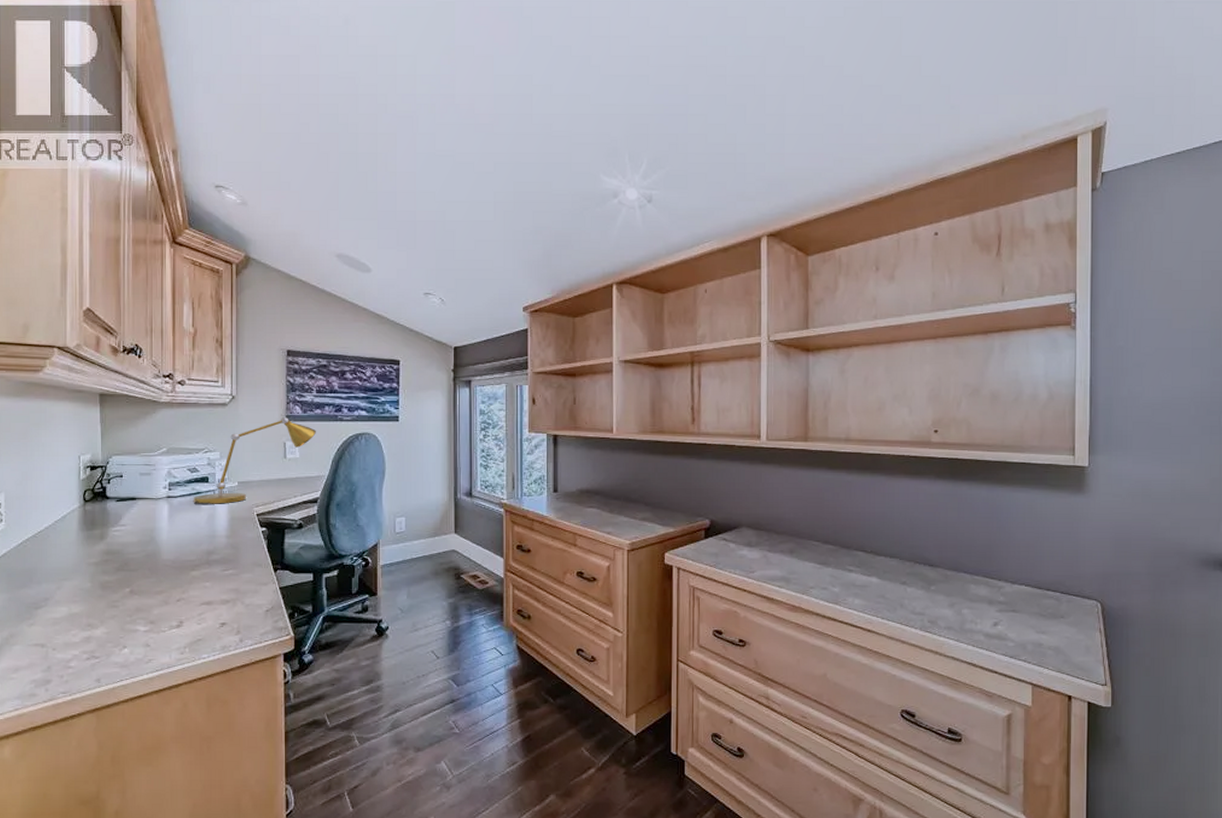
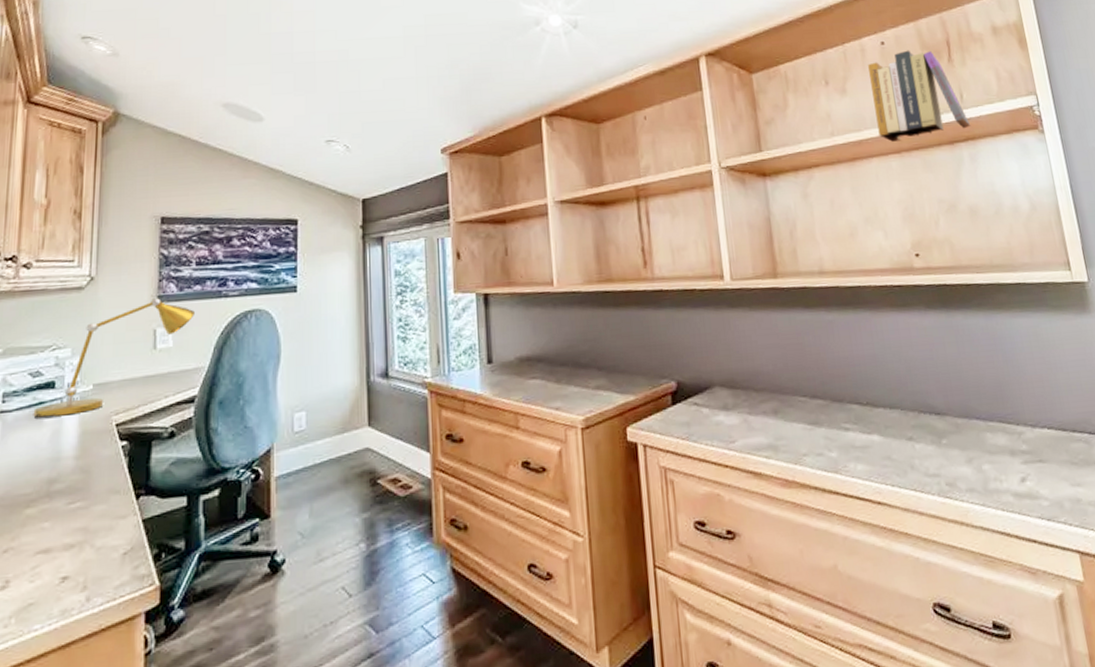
books: none [919,242,1007,328] -> present [868,50,971,142]

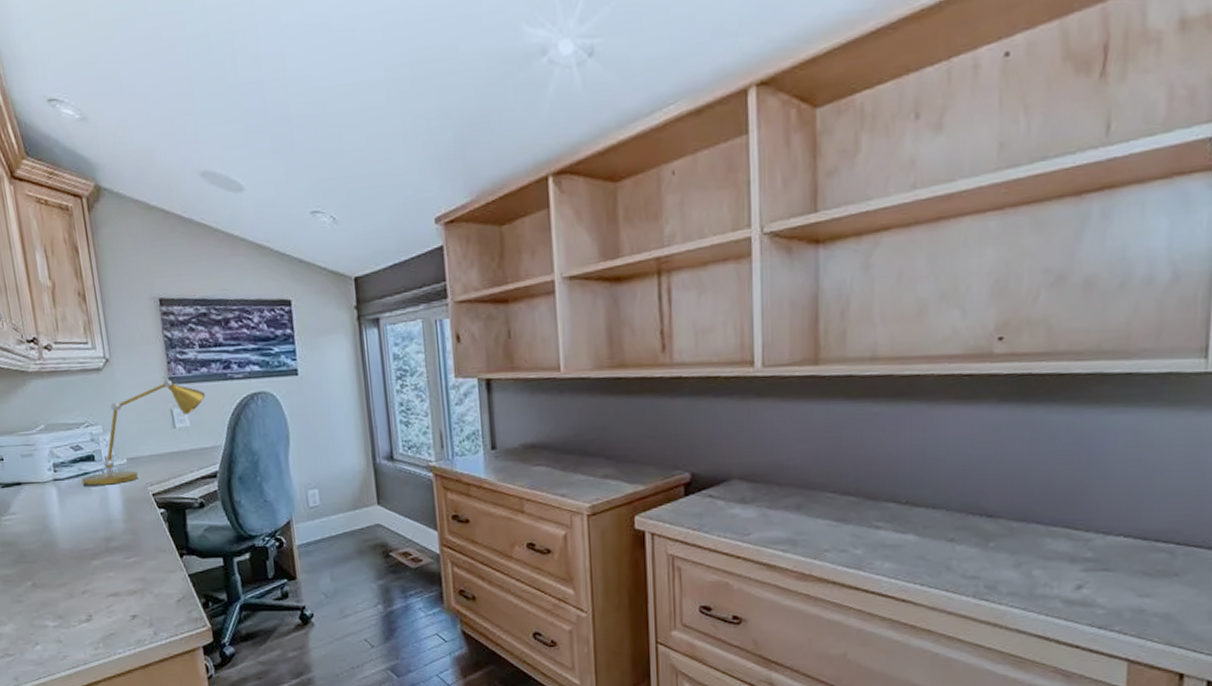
books: present [868,50,971,142] -> none [978,62,1113,194]

